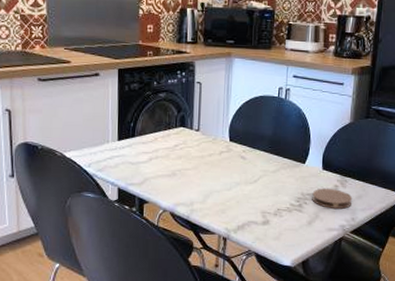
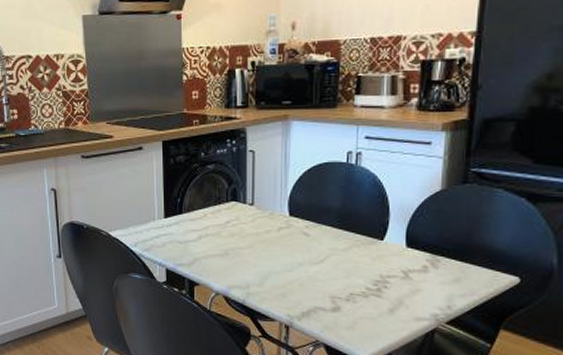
coaster: present [312,189,353,209] -> none [394,270,448,294]

